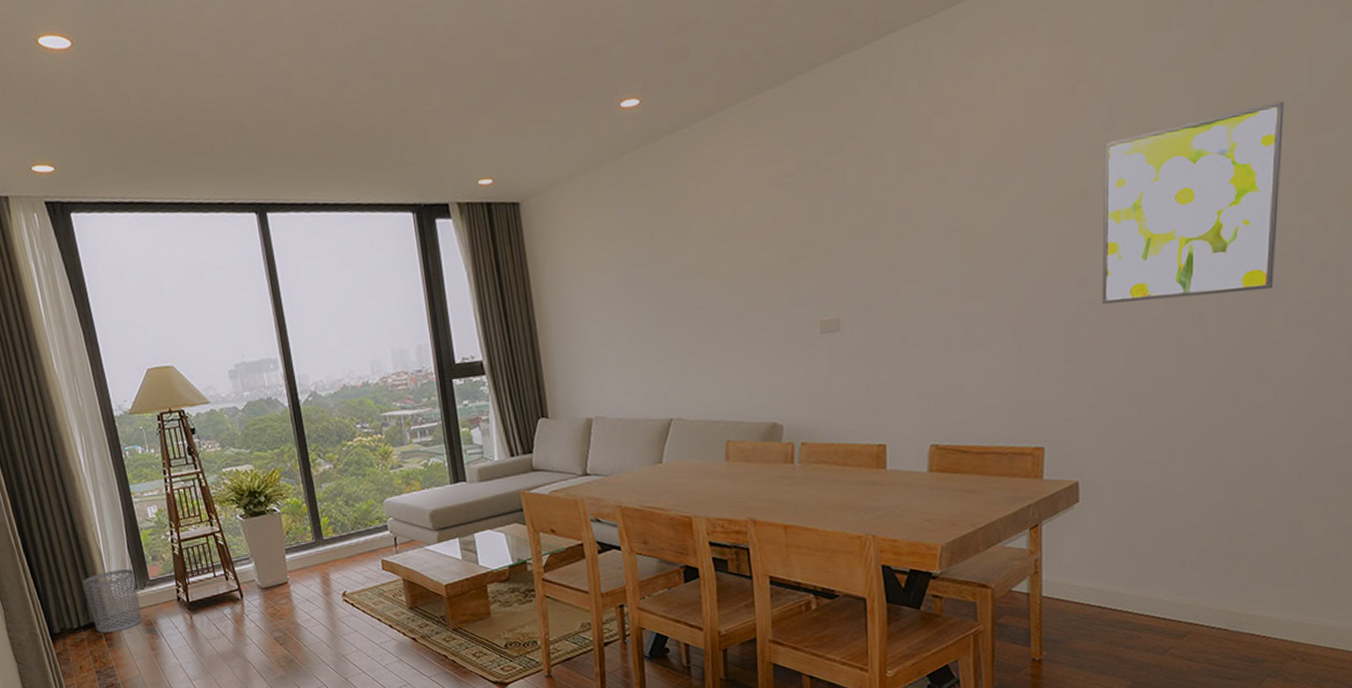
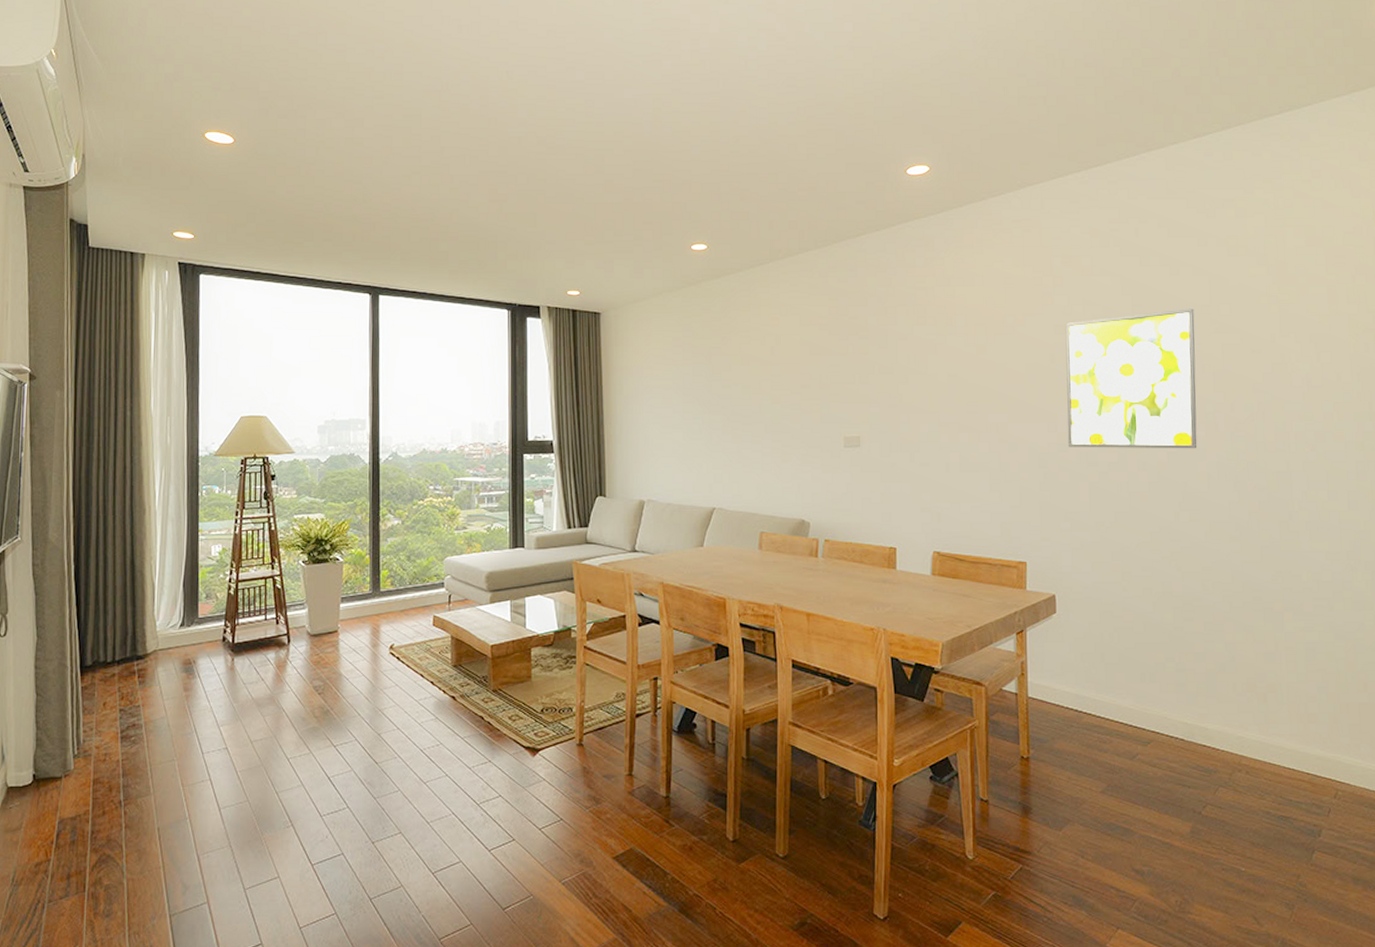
waste bin: present [82,569,142,634] -> none [128,605,184,670]

